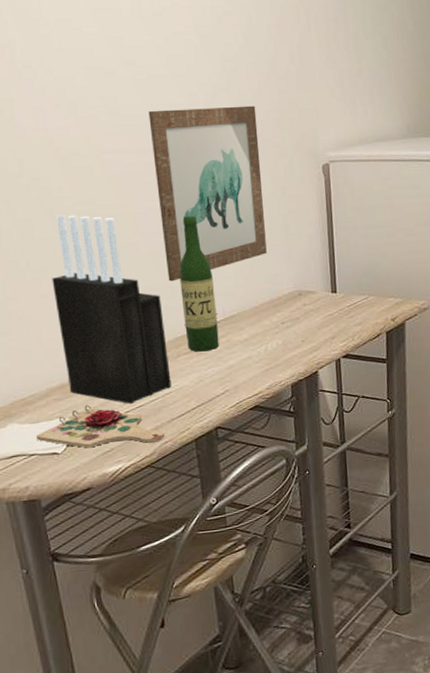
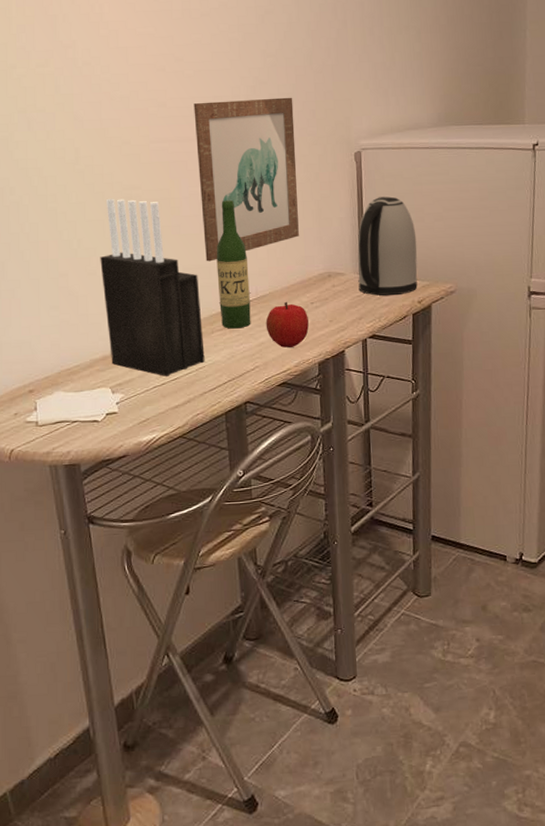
cutting board: present [37,405,165,448] -> none [80,376,197,417]
fruit: none [234,322,280,370] -> present [265,301,309,348]
kettle: none [327,211,391,314] -> present [357,196,418,296]

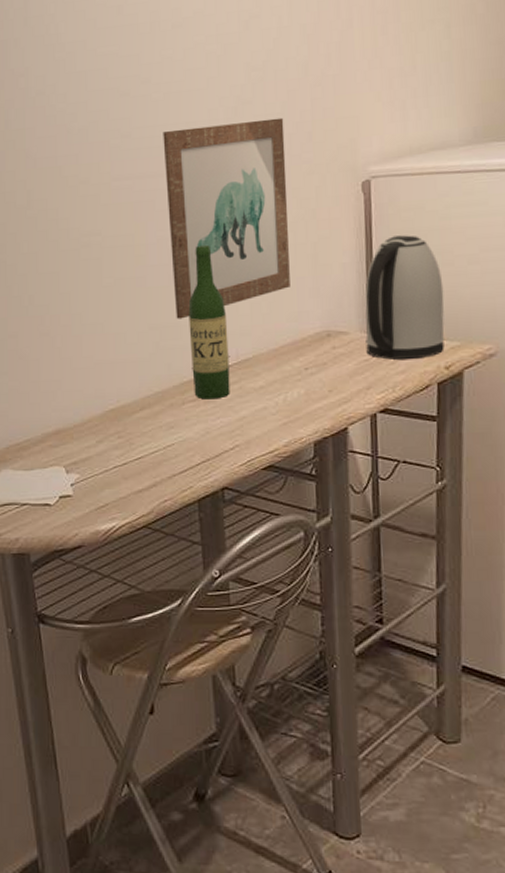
knife block: present [100,198,205,377] -> none [54,247,174,455]
fruit: present [265,301,309,348] -> none [248,366,302,423]

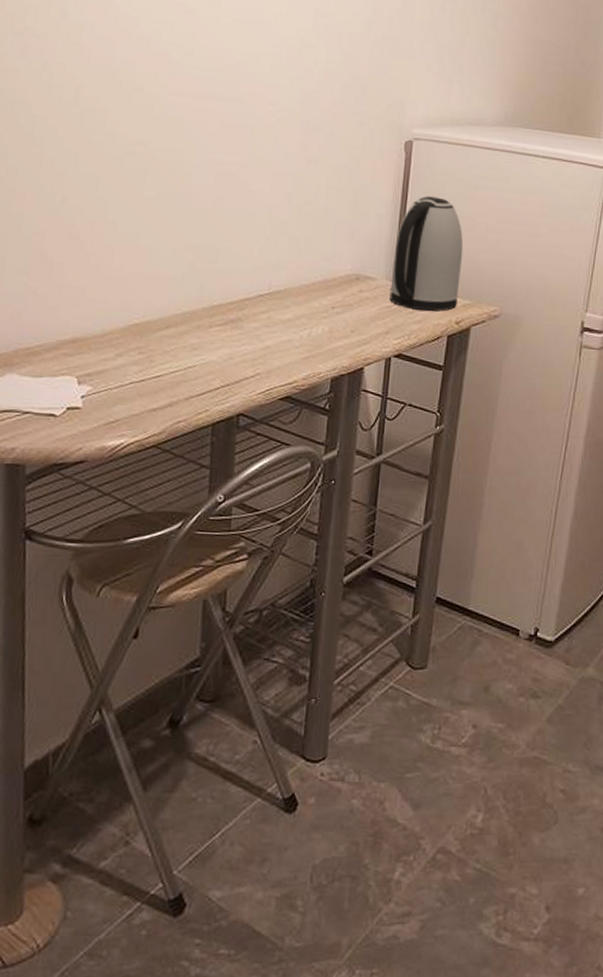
wall art: present [163,117,290,319] -> none [214,56,343,243]
wine bottle: present [188,244,230,400] -> none [223,173,265,326]

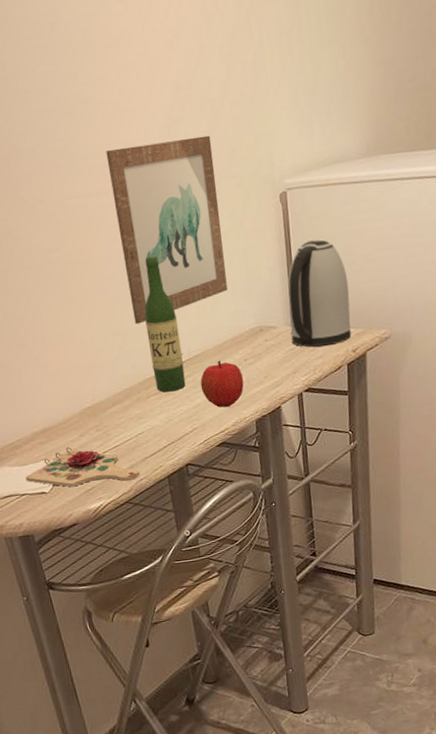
cutting board: none [35,365,180,420] -> present [26,447,140,488]
wall art: none [214,56,343,243] -> present [106,135,228,324]
wine bottle: none [223,173,265,326] -> present [144,256,186,393]
fruit: none [275,301,327,356] -> present [200,360,244,408]

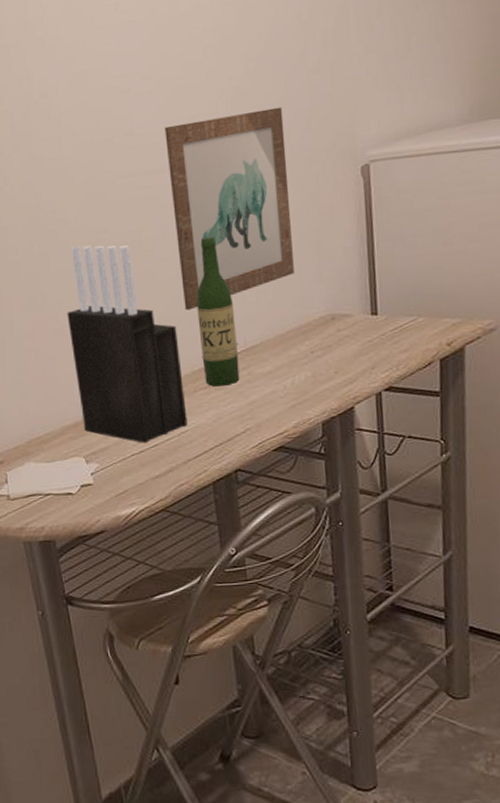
knife block: none [26,263,144,445] -> present [67,245,188,443]
cutting board: present [26,447,140,488] -> none [52,444,181,489]
fruit: present [200,360,244,408] -> none [257,351,309,406]
kettle: present [287,239,351,347] -> none [367,216,446,339]

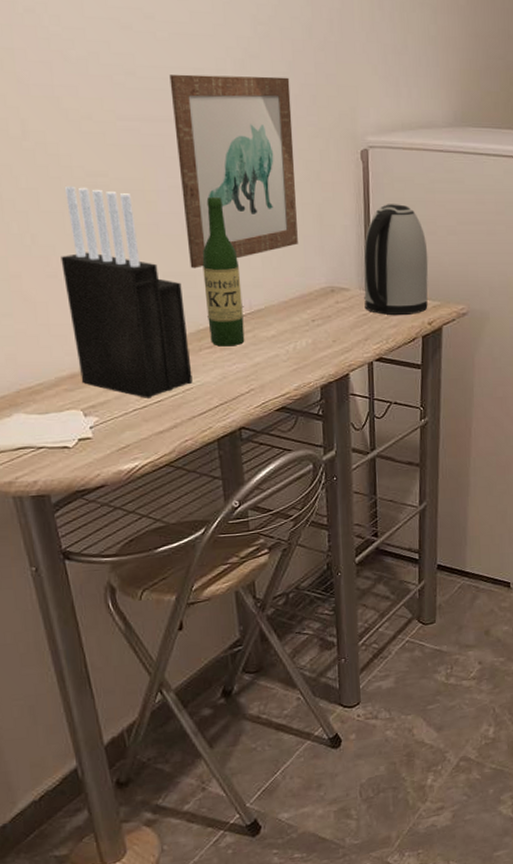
kettle: none [367,216,446,339] -> present [363,204,428,315]

